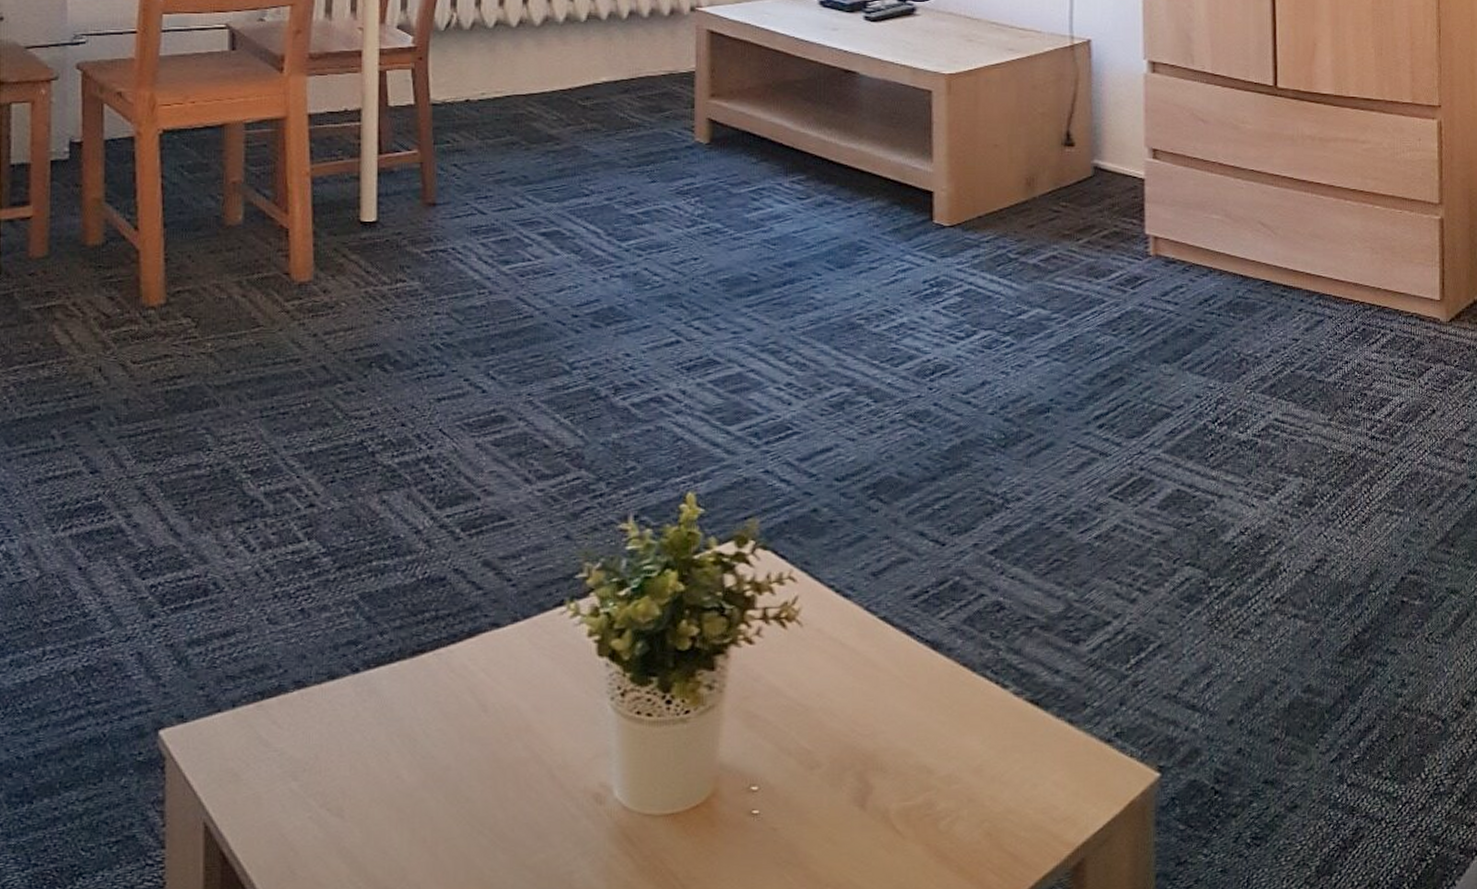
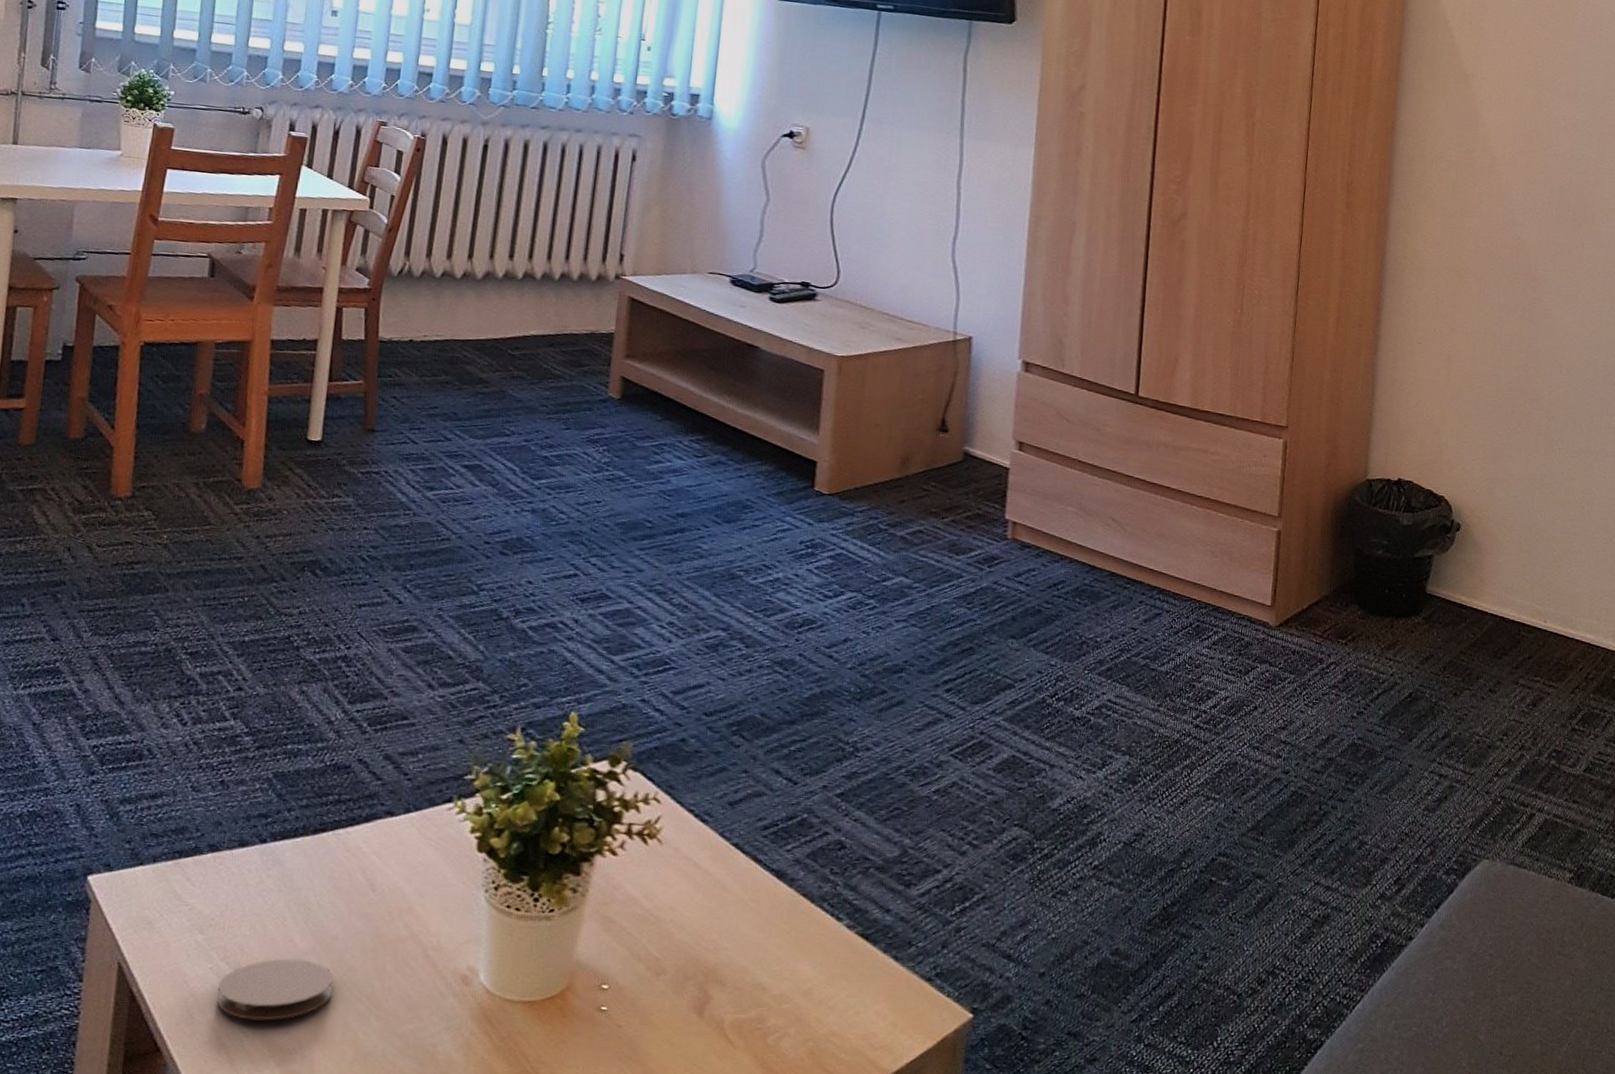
coaster: none [320,795,451,869] -> present [216,958,333,1021]

